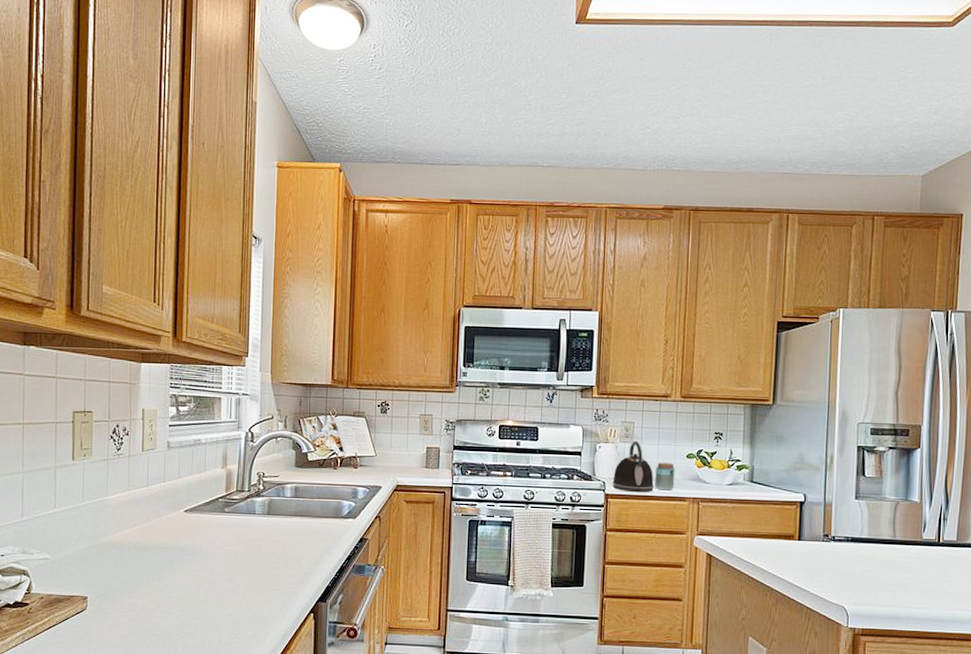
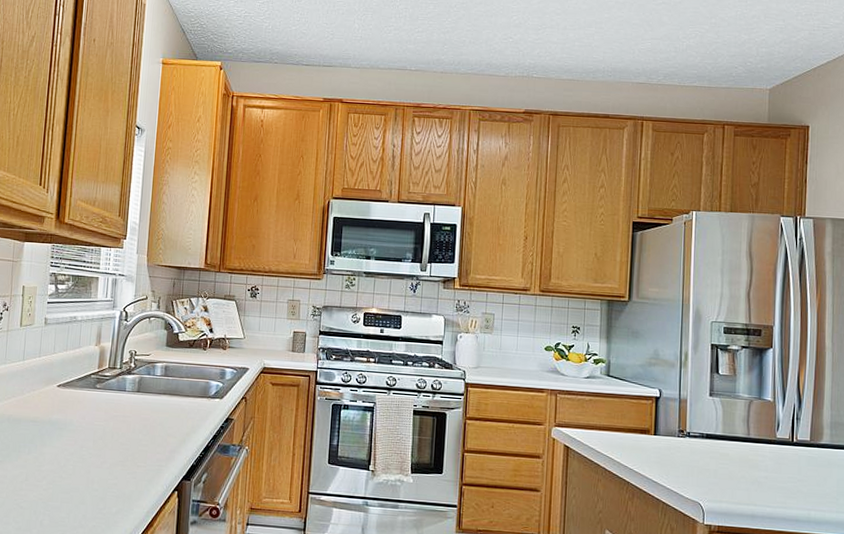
kettle: present [612,441,655,493] -> none [472,332,514,384]
peanut butter: present [655,462,675,491] -> none [514,353,534,382]

